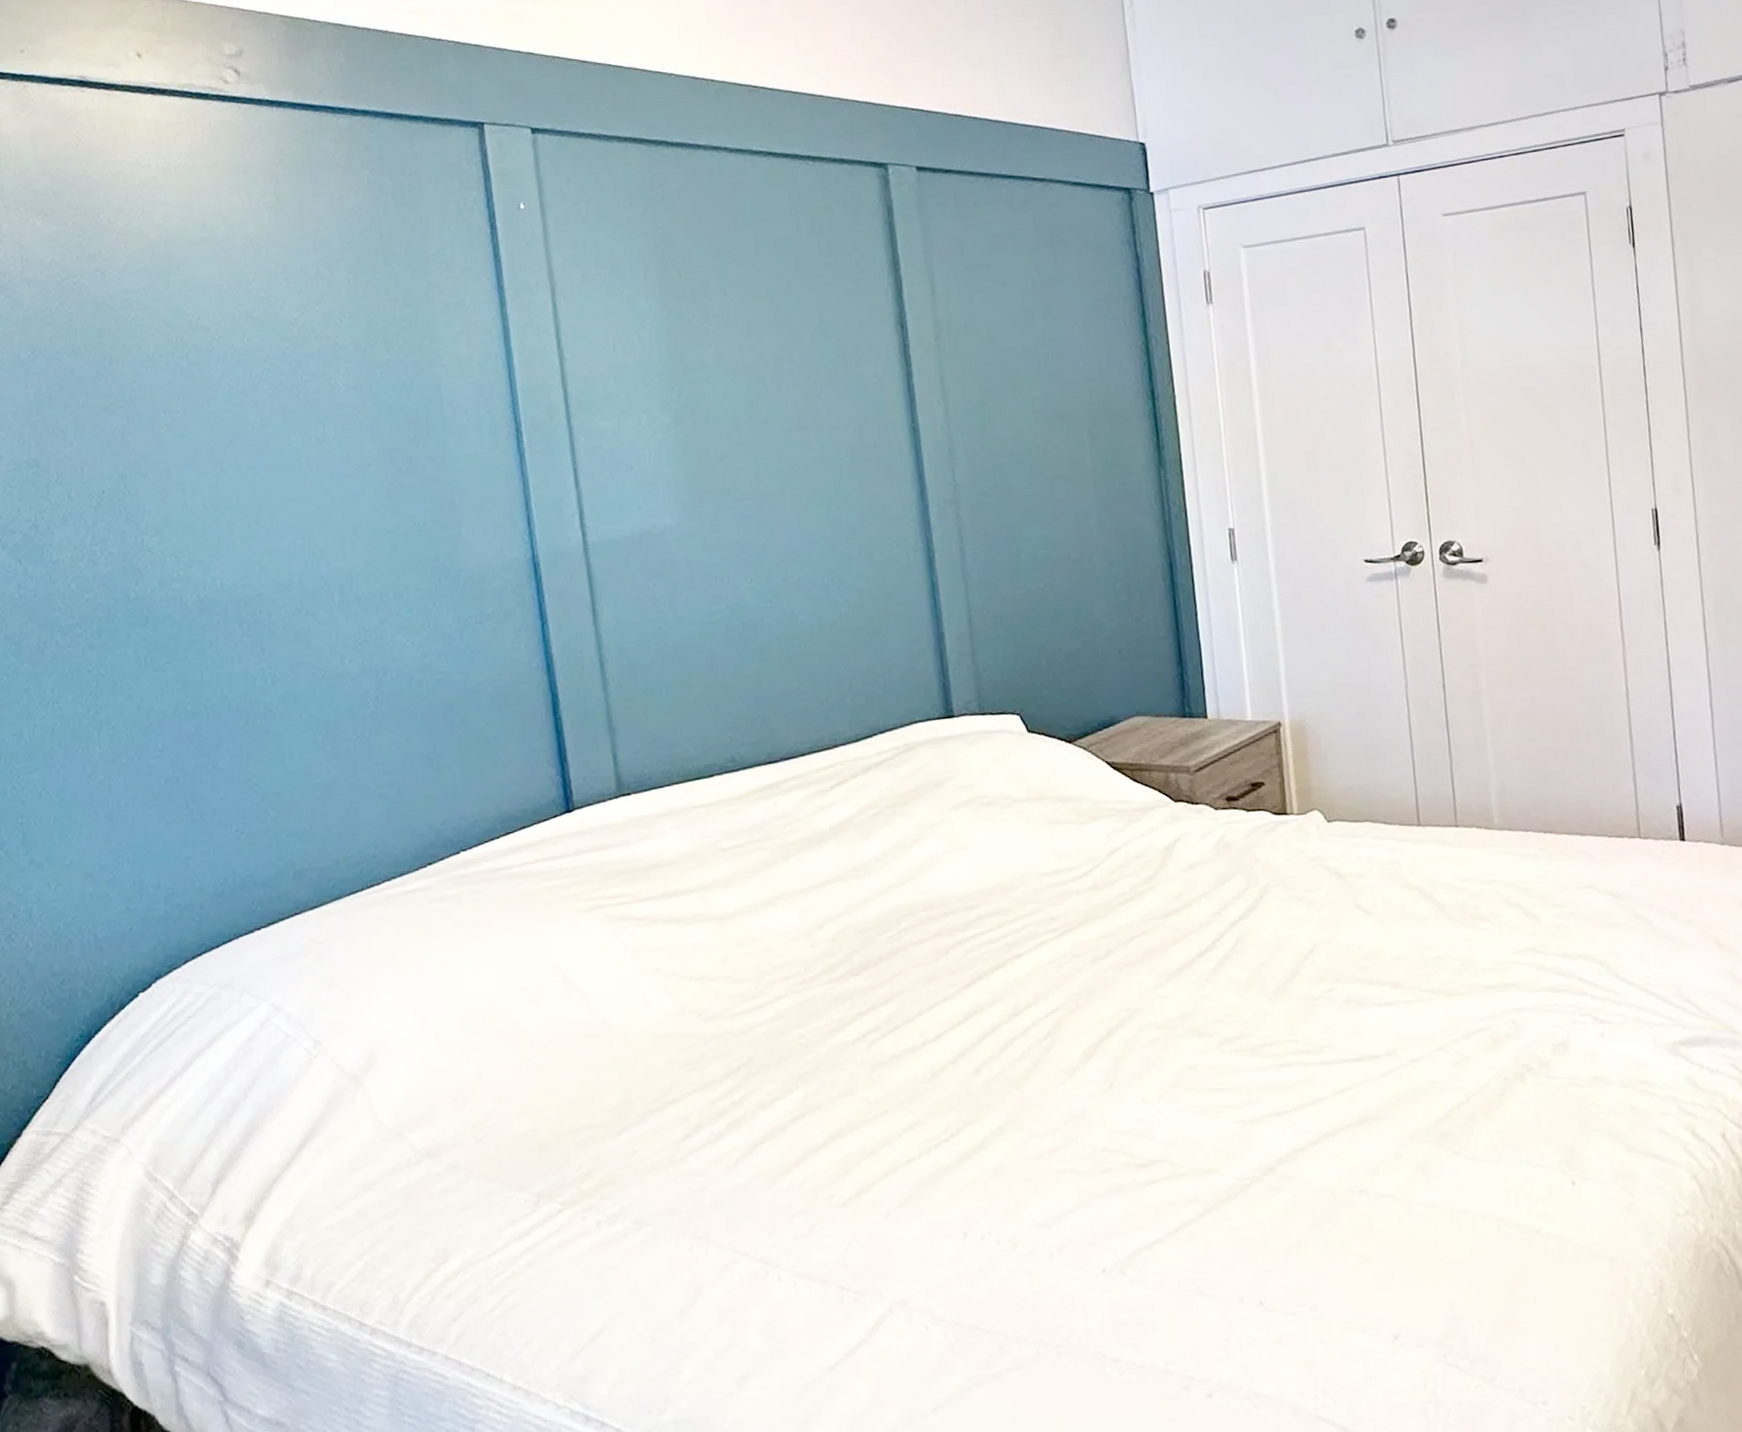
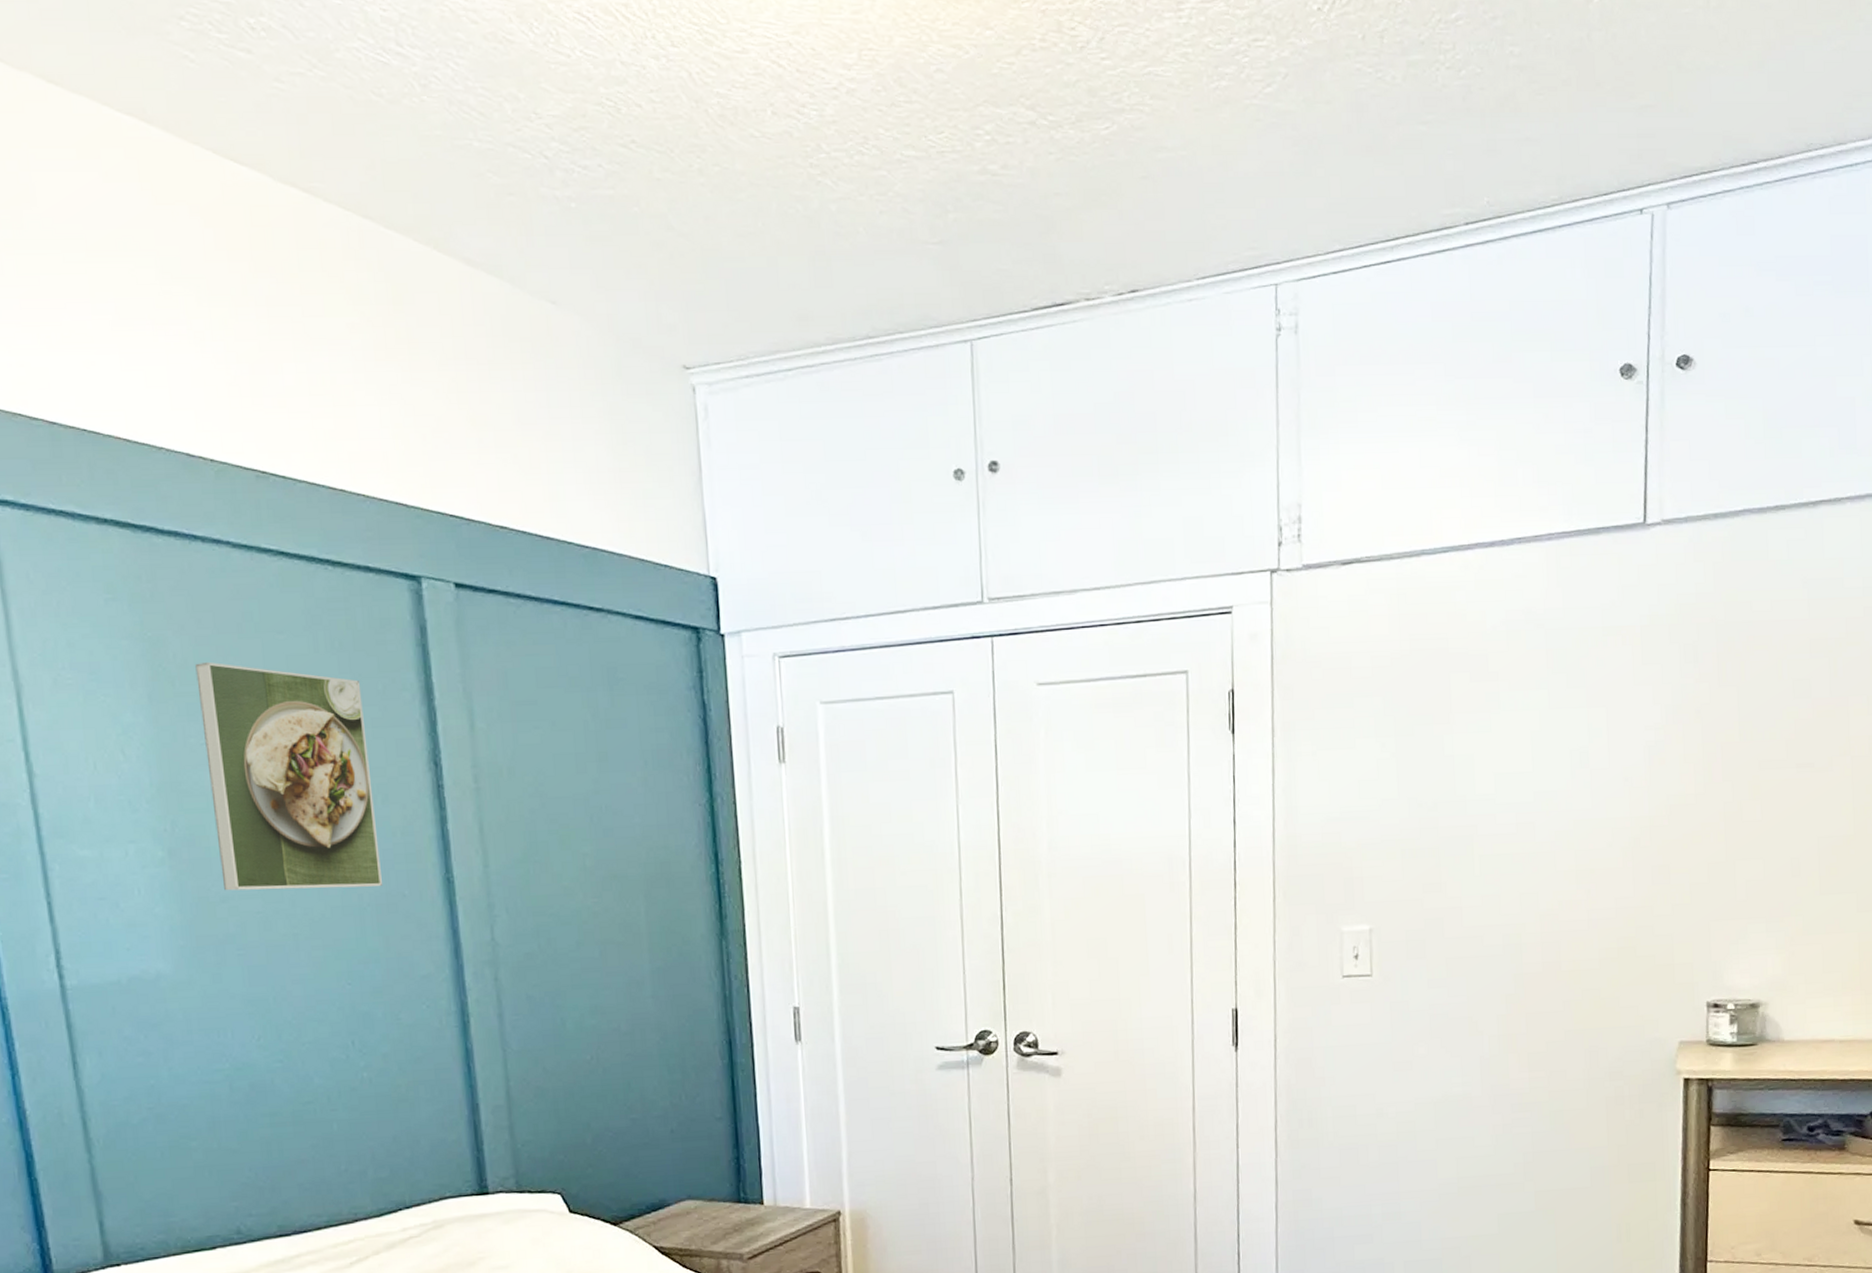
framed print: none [698,251,857,450] -> present [195,661,382,891]

